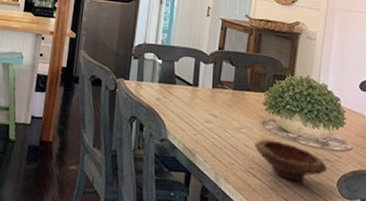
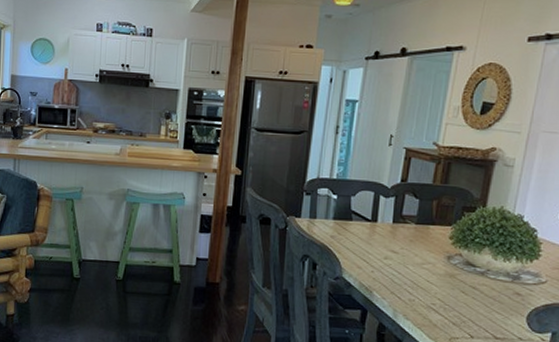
bowl: present [255,139,328,182] -> none [438,274,518,316]

